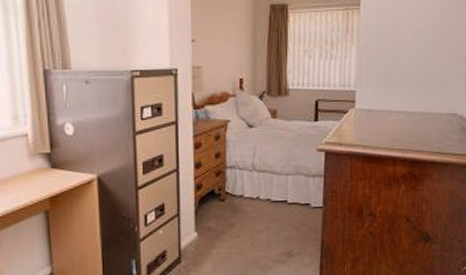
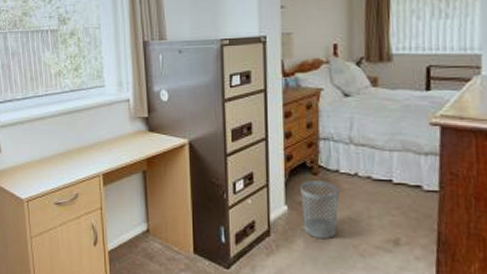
wastebasket: none [209,206,243,260] -> present [300,181,339,240]

